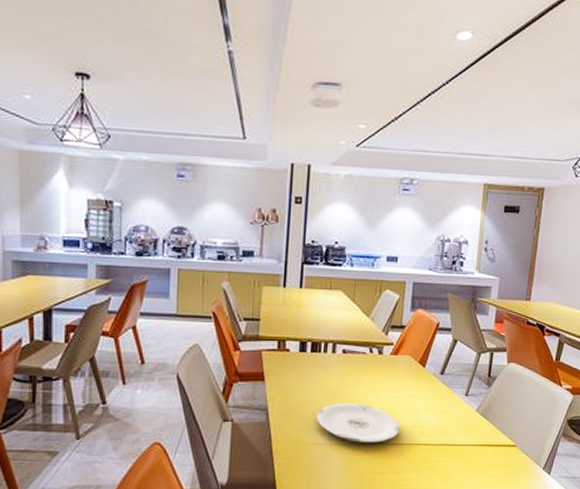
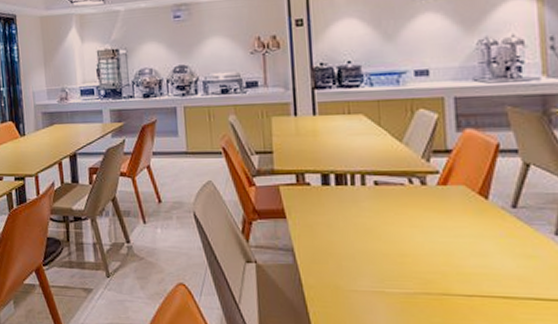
plate: present [316,403,401,443] -> none [352,244,466,293]

